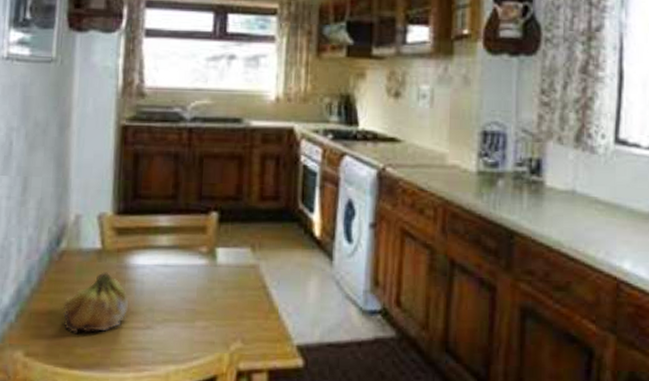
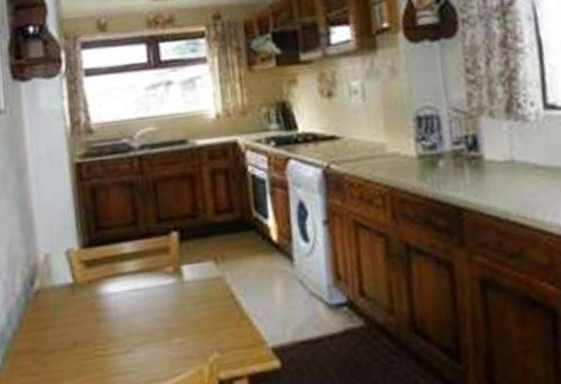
fruit: present [63,272,128,333] -> none [44,304,107,367]

